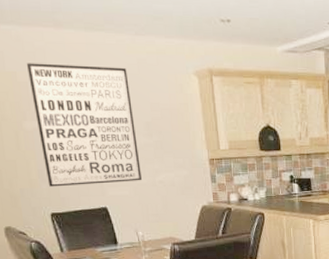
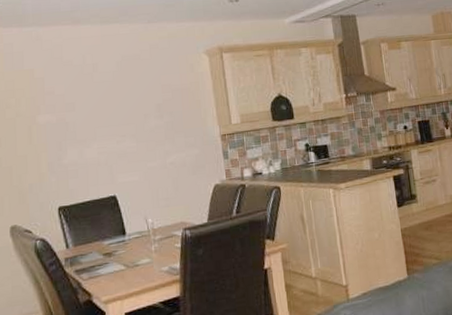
wall art: present [26,63,142,187] -> none [43,54,152,179]

